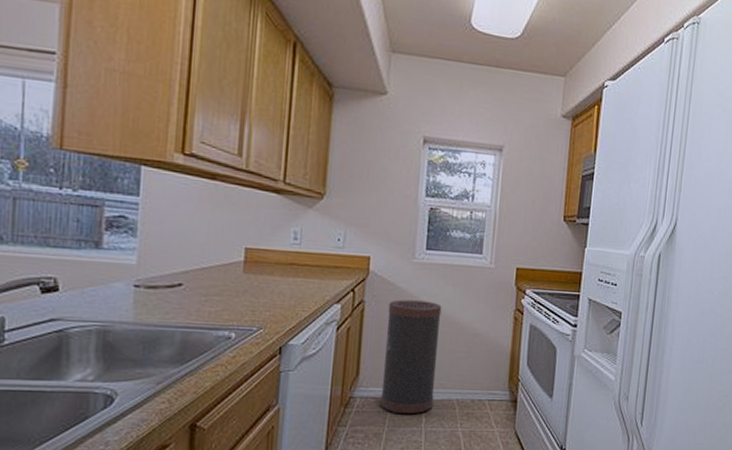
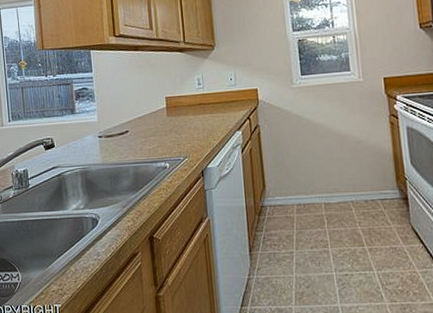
trash can: present [380,299,442,415] -> none [279,118,332,218]

